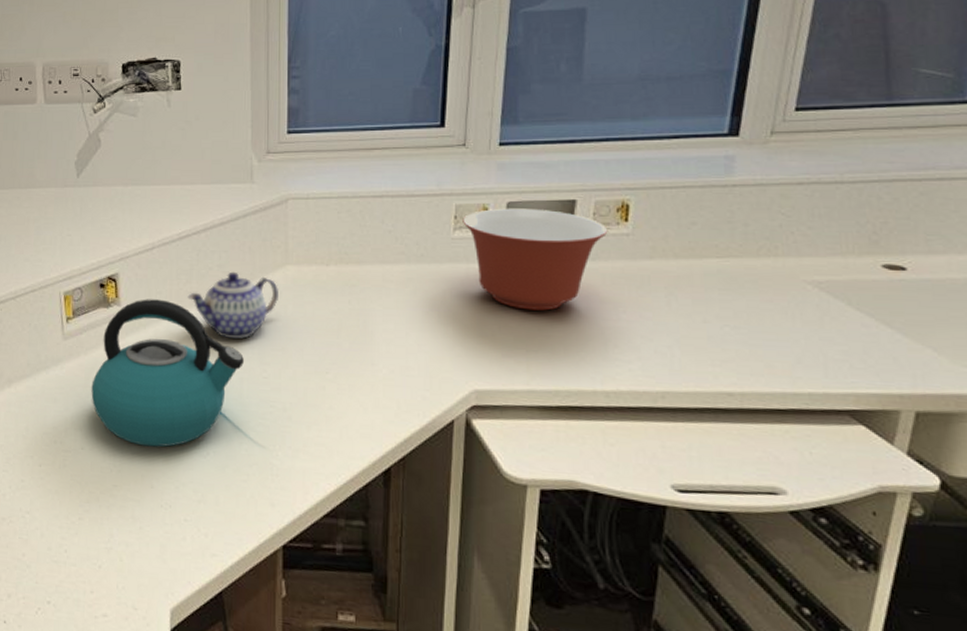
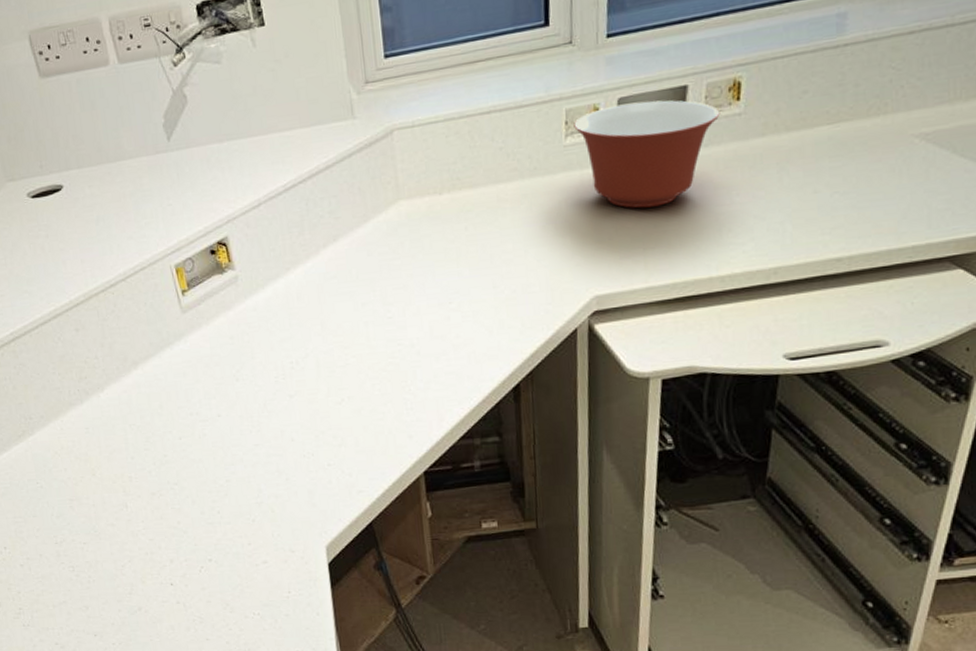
kettle: present [91,299,244,447] -> none [218,256,367,403]
teapot: present [187,271,278,340] -> none [302,216,394,285]

